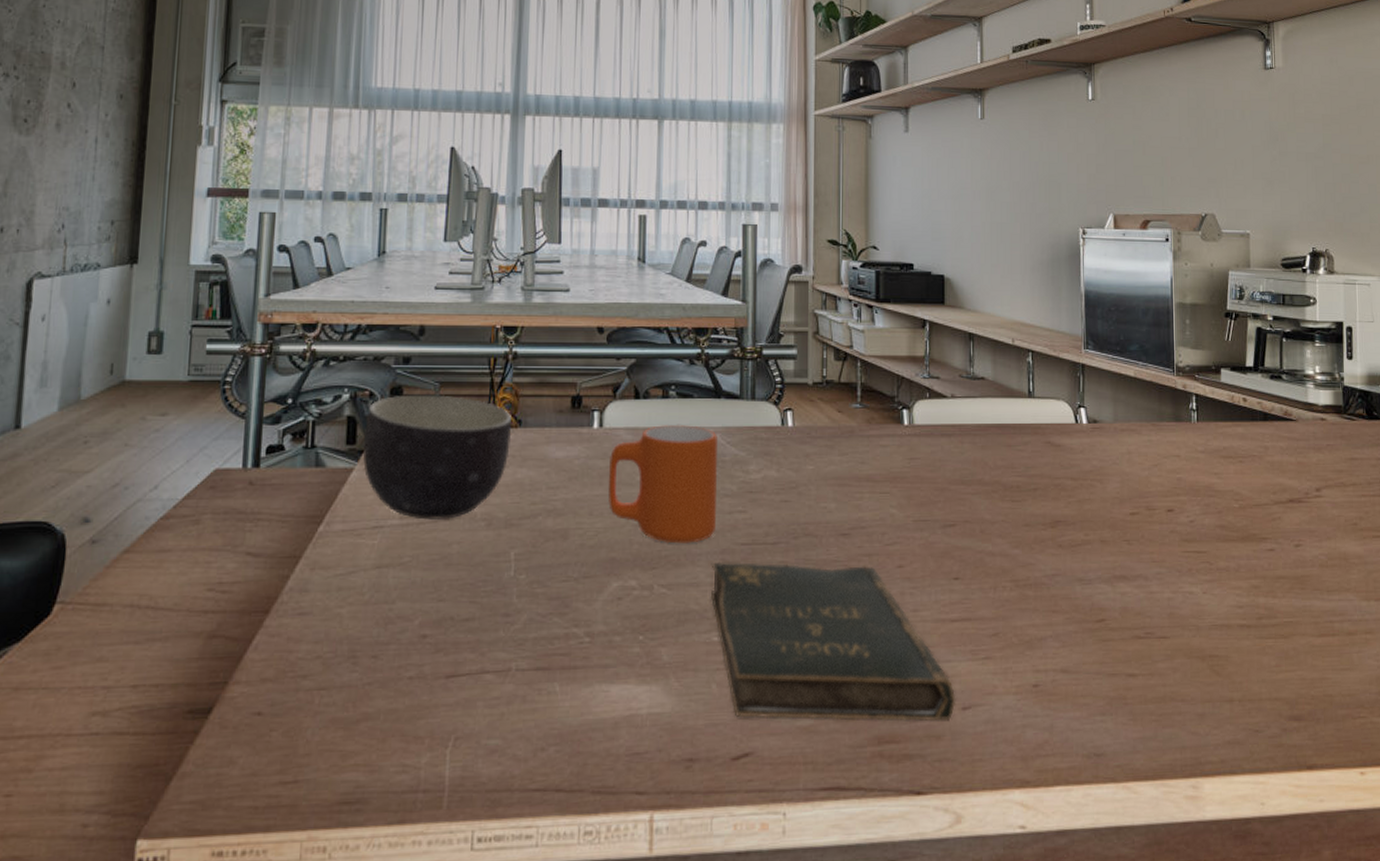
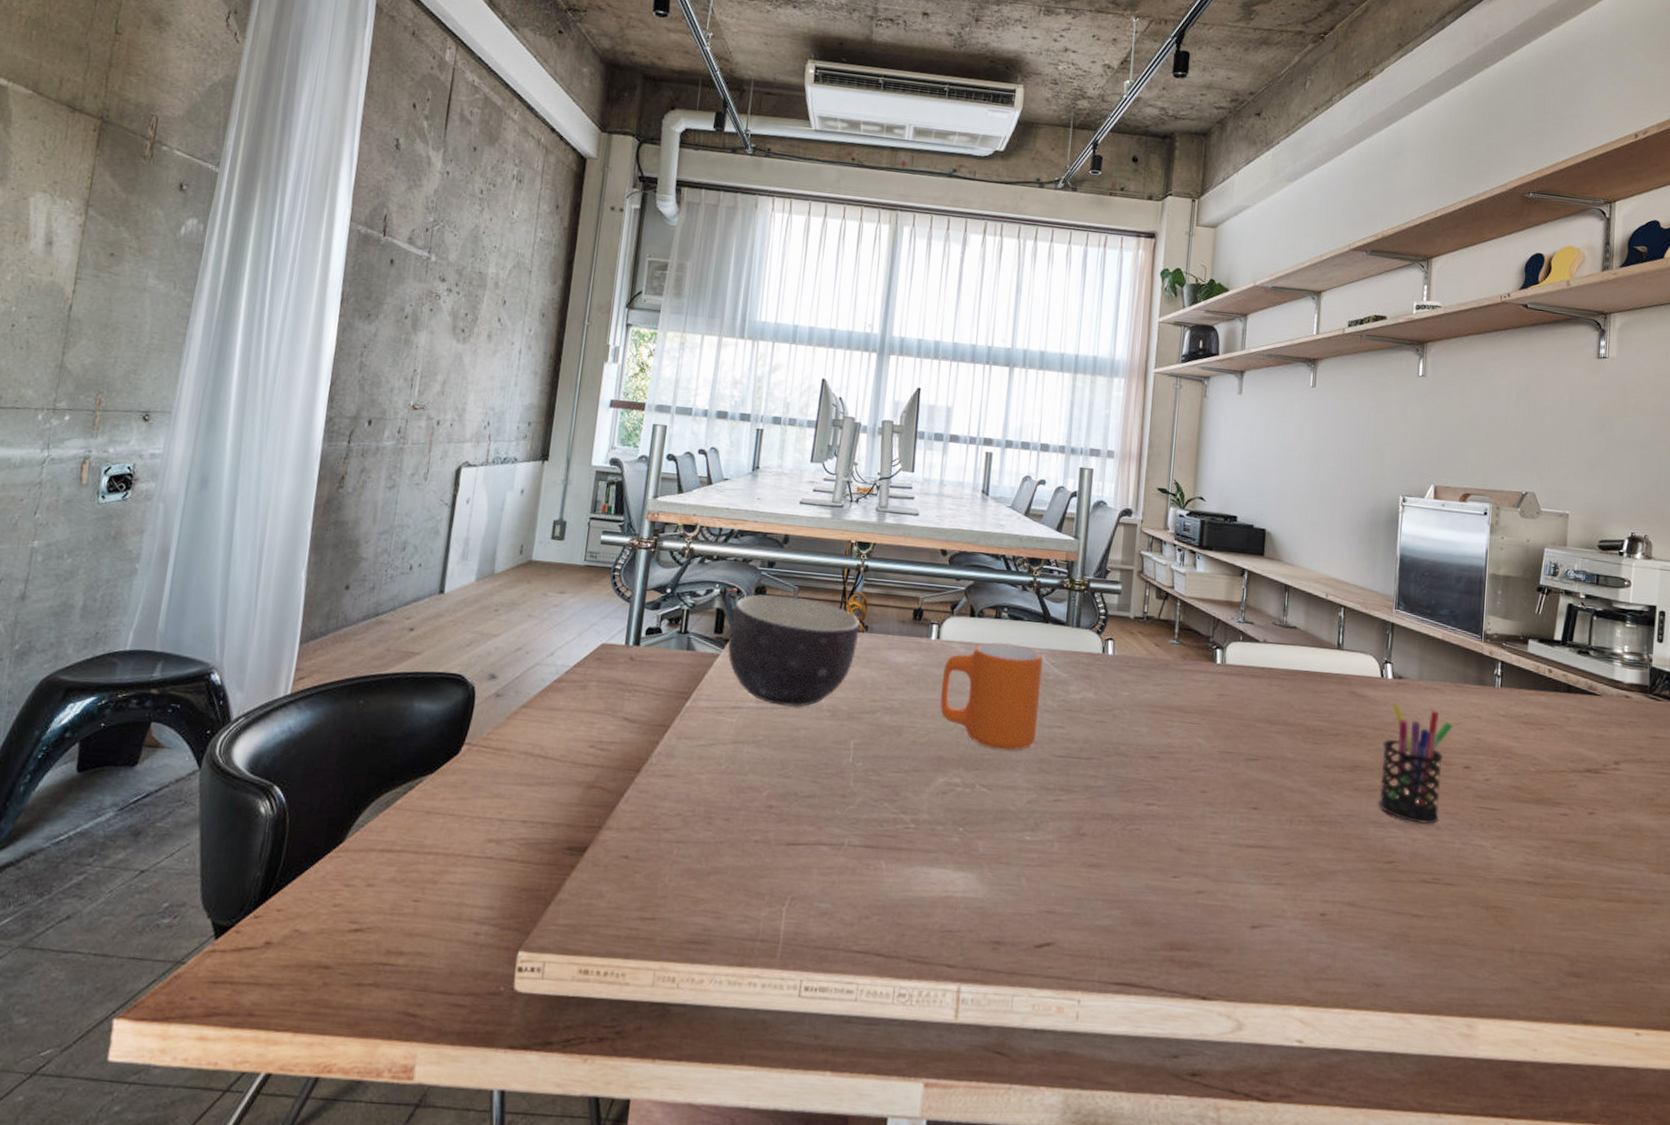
bible: present [711,562,956,721] -> none [1027,770,1246,937]
pen holder: none [1083,449,1153,575] -> present [1379,703,1453,824]

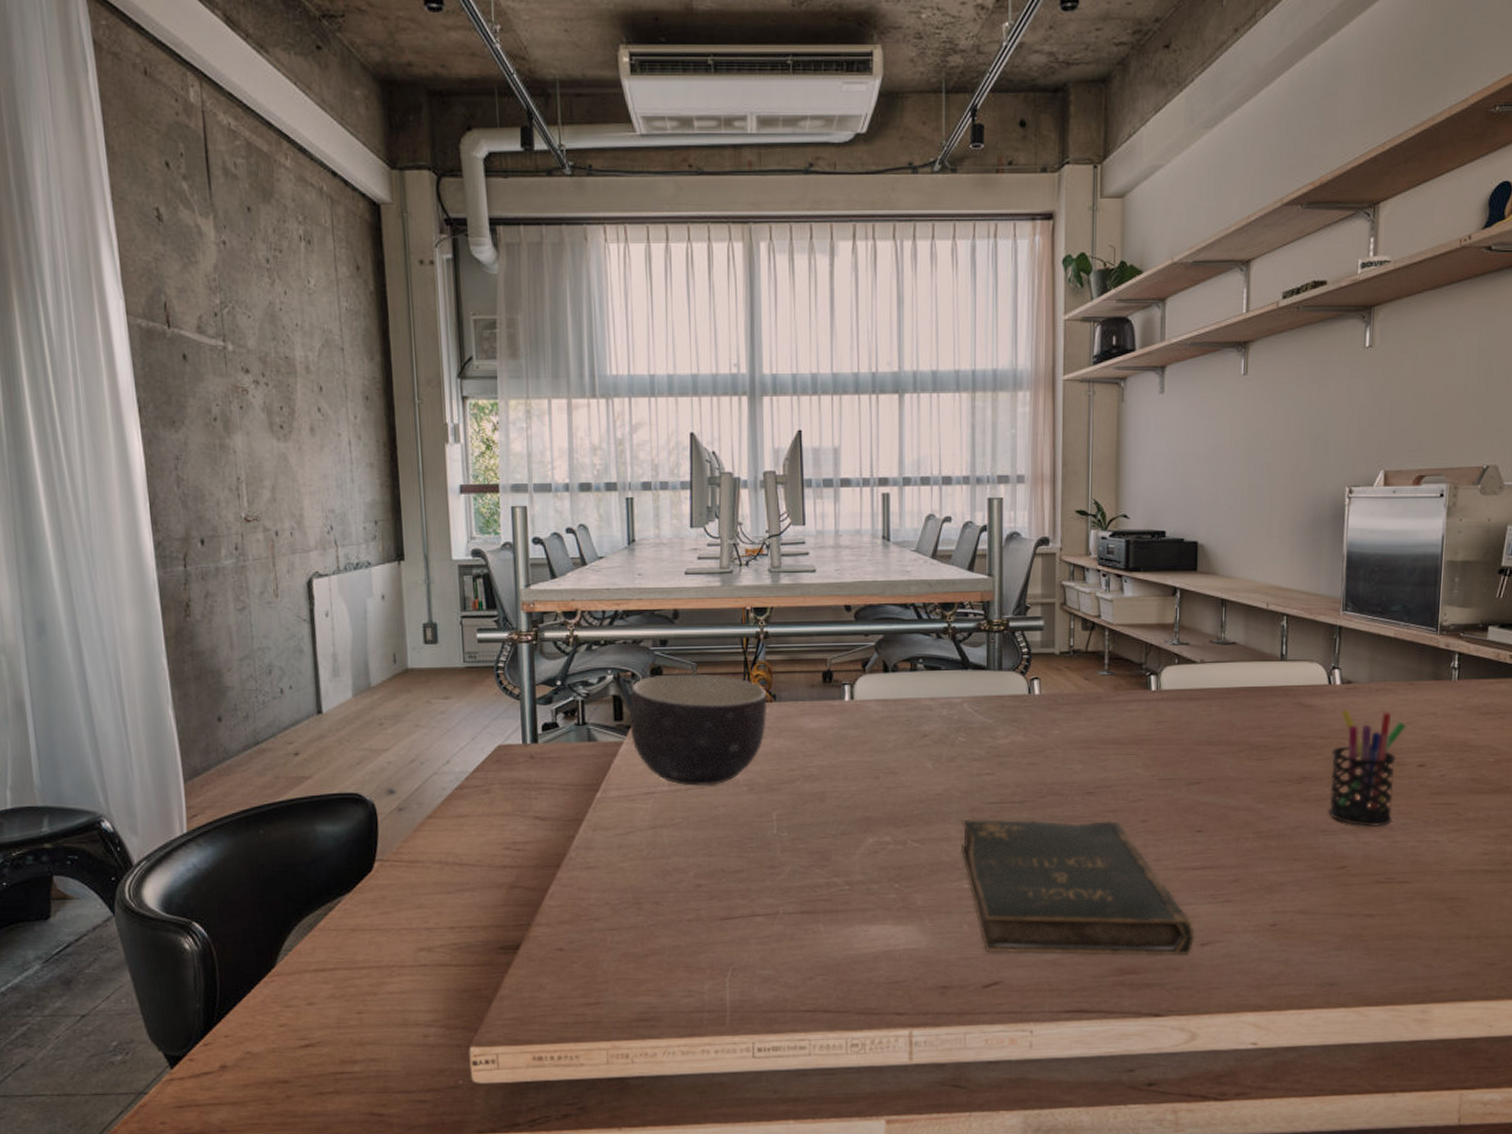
mug: present [940,642,1043,751] -> none [860,695,965,804]
bible: none [1027,770,1246,937] -> present [962,819,1195,956]

